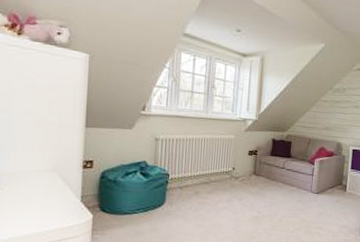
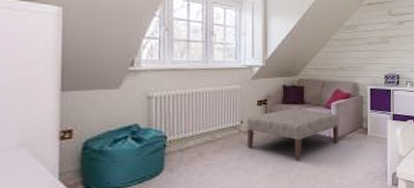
ottoman: none [237,160,322,207] -> present [246,108,340,160]

